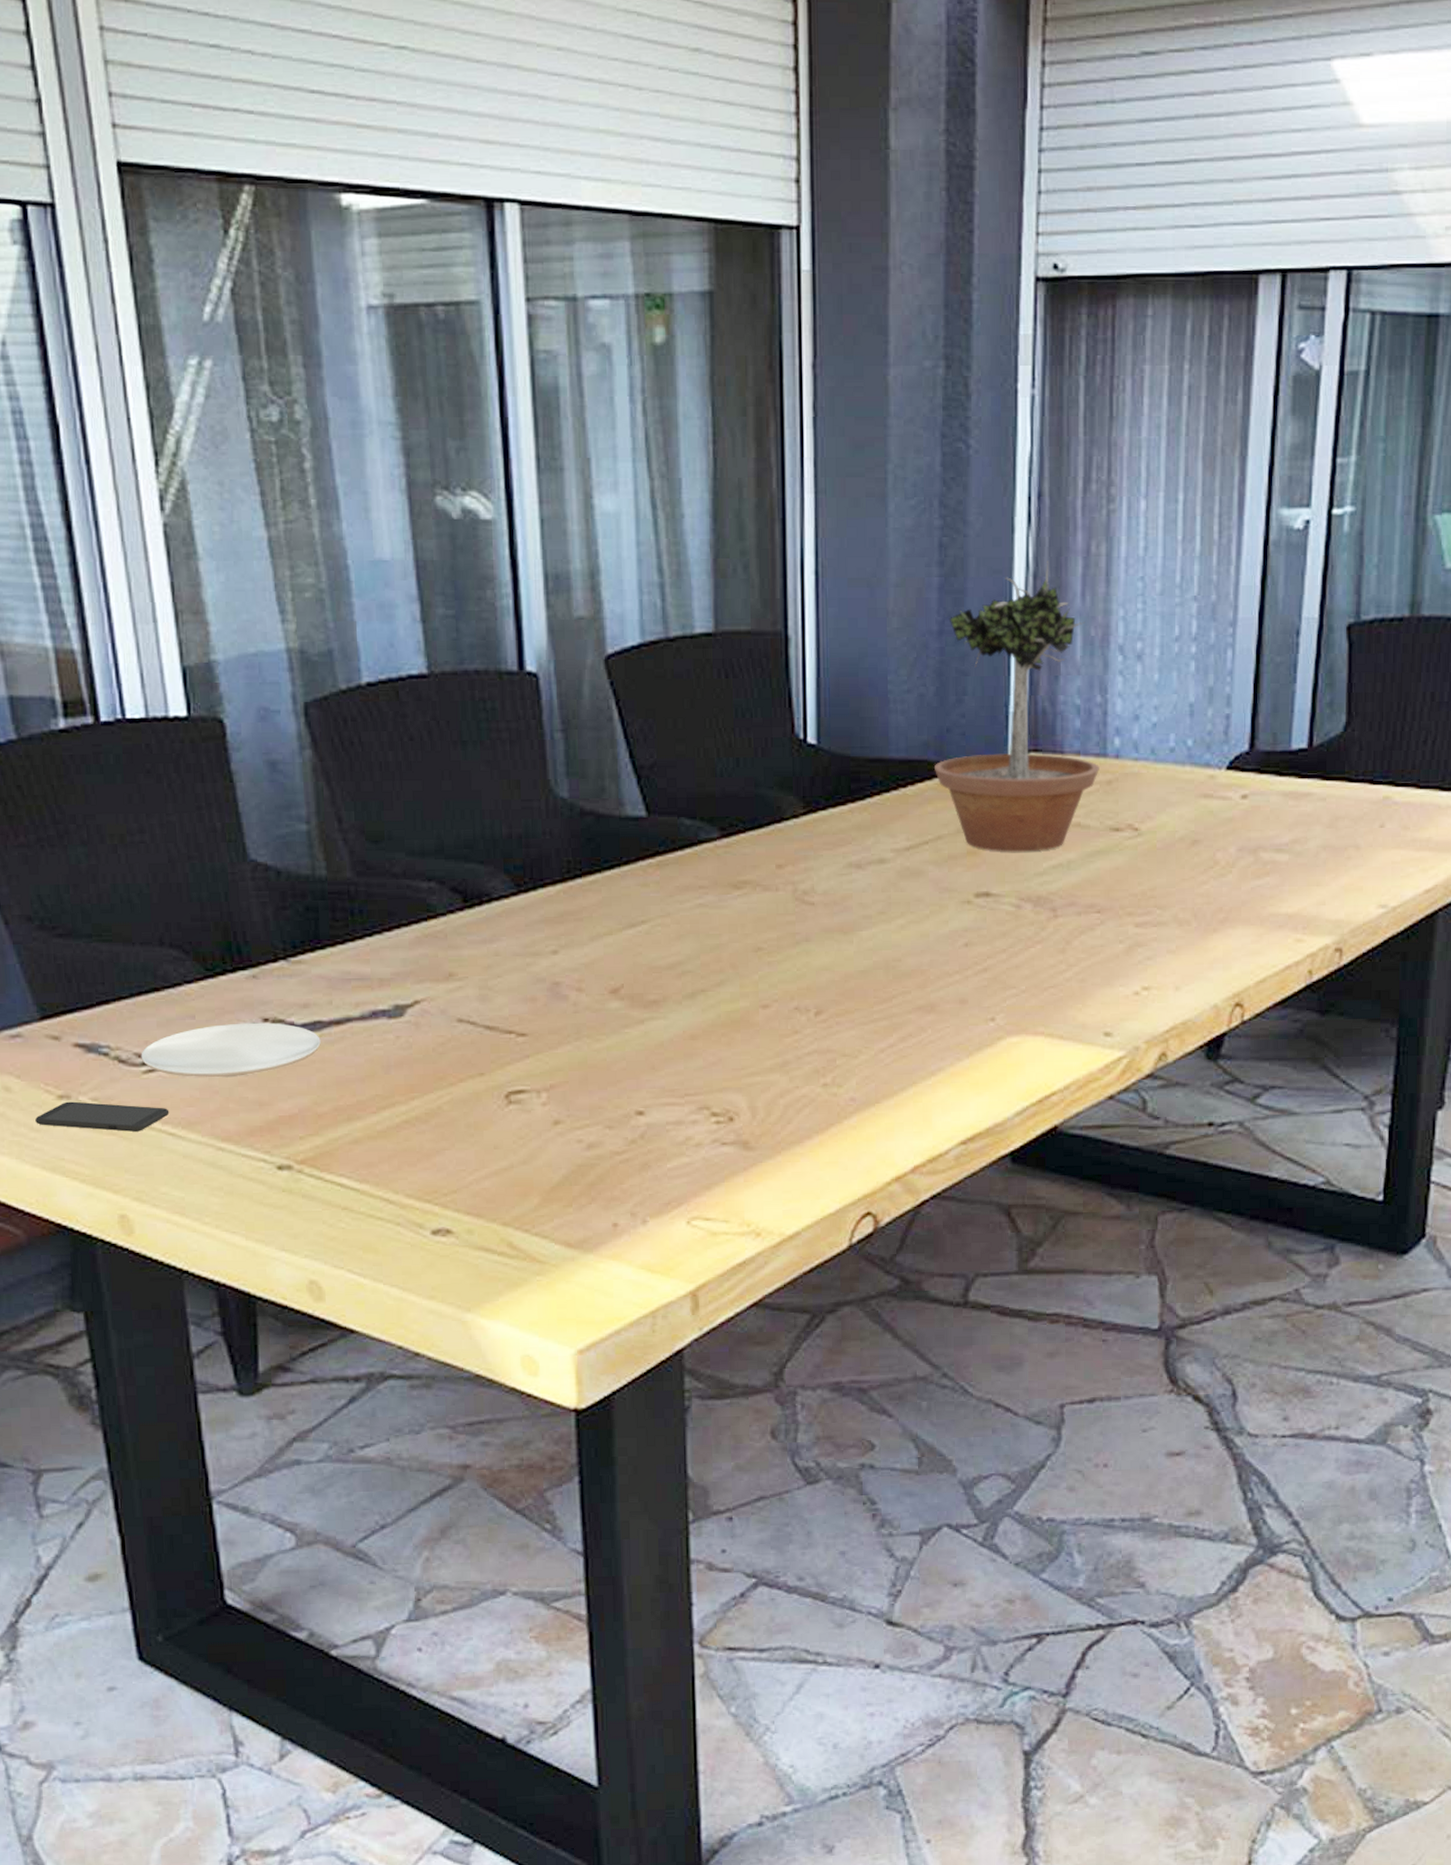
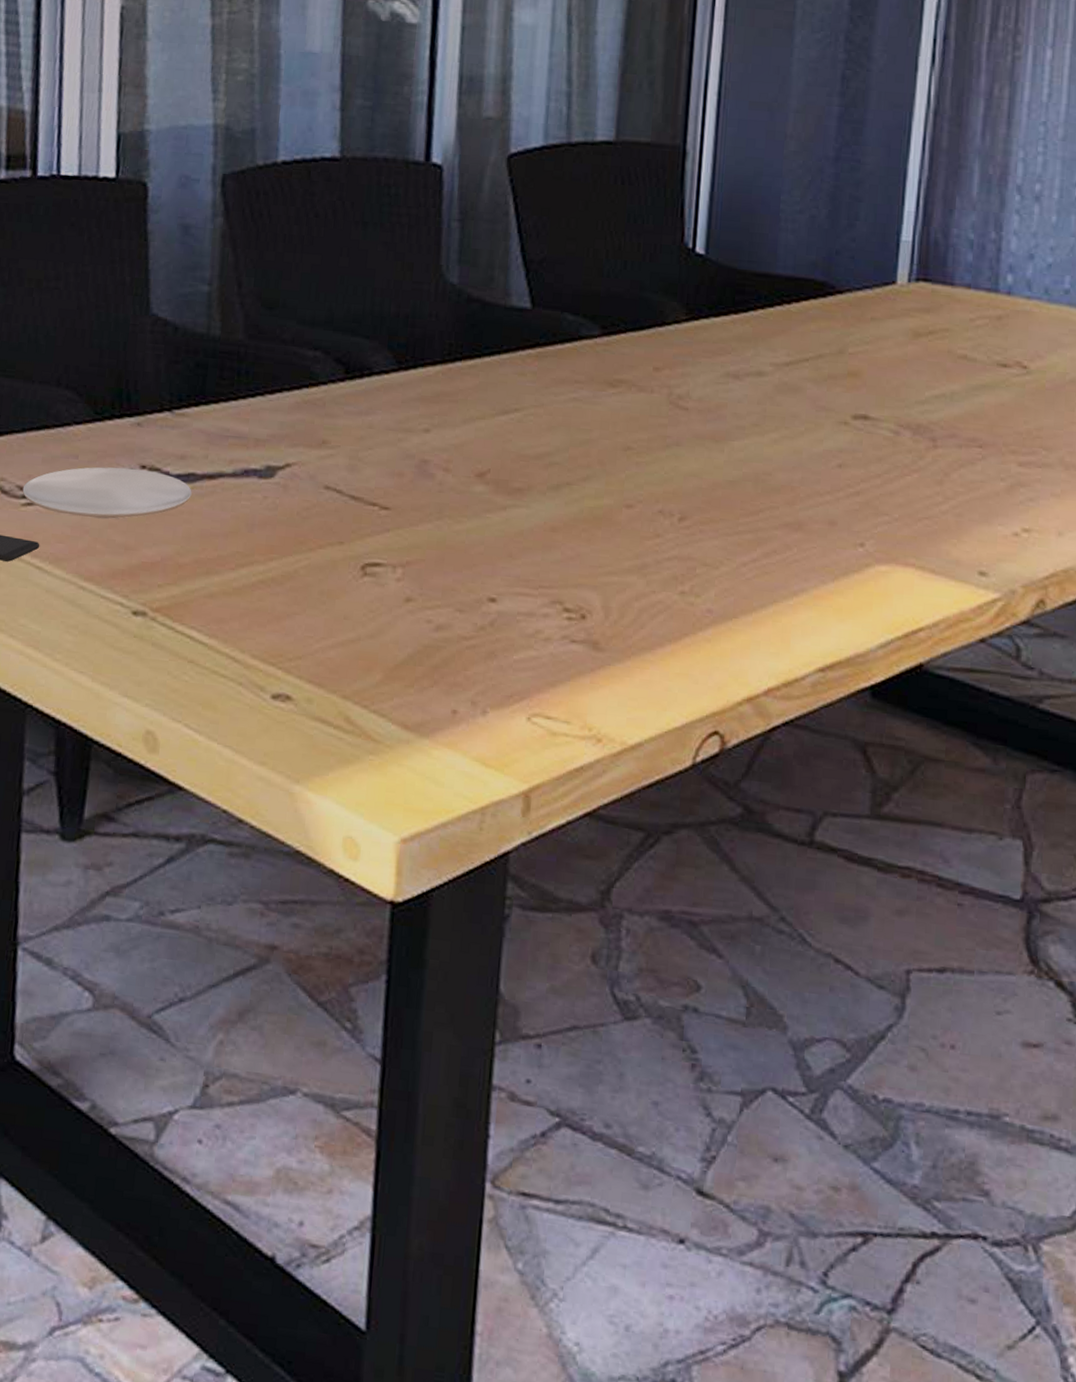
potted tree: present [935,560,1100,852] -> none [821,99,990,379]

